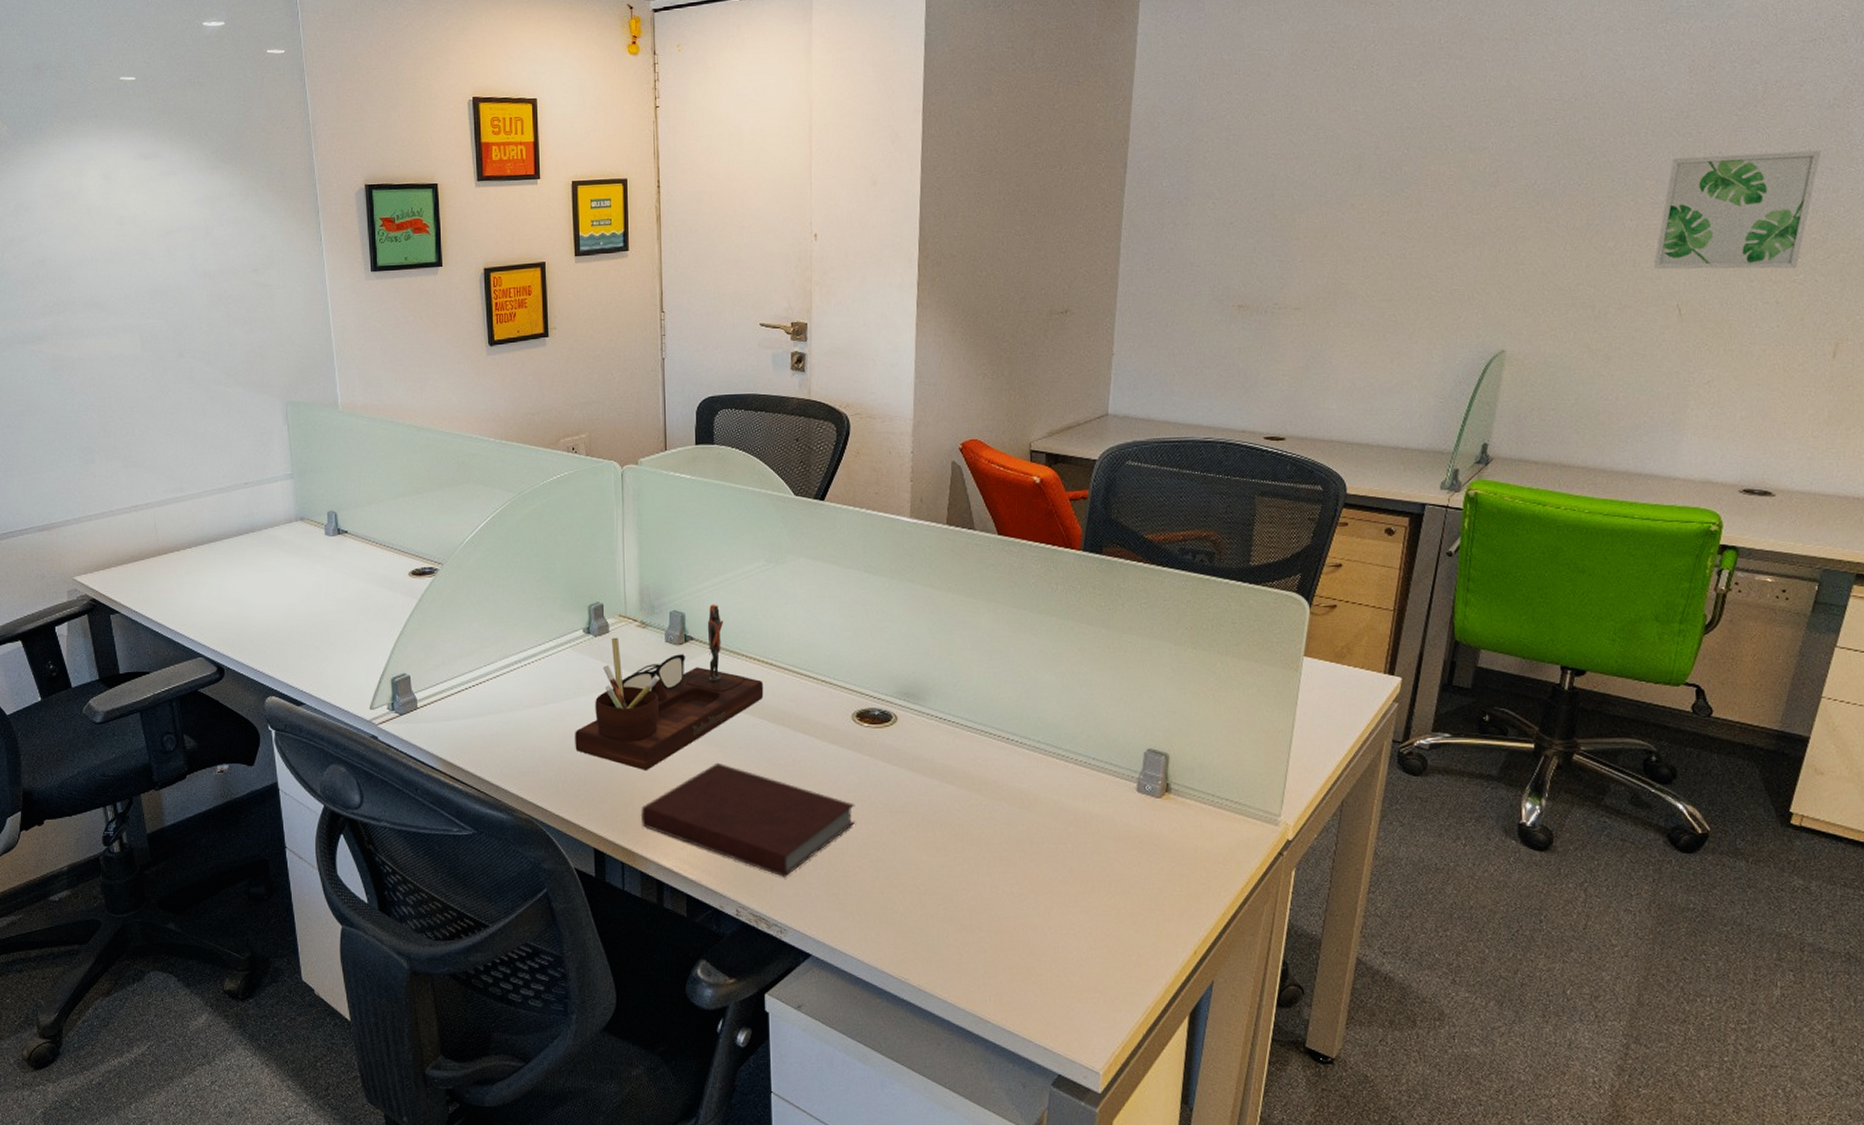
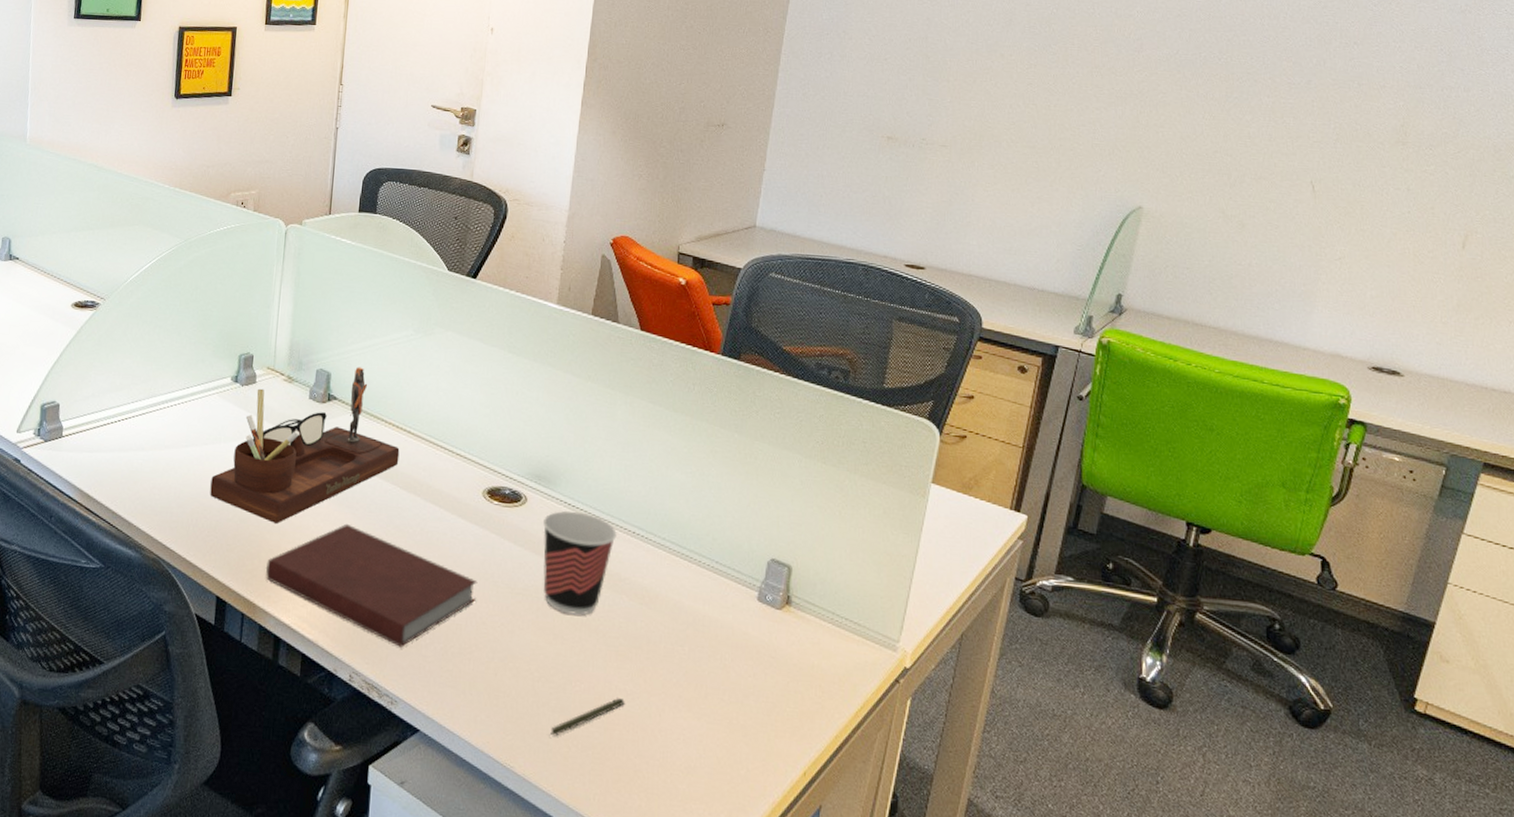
cup: none [916,724,991,826] -> present [543,511,617,615]
pen: none [941,902,1013,945] -> present [550,698,625,736]
wall art: present [1653,150,1821,269] -> none [1289,43,1452,159]

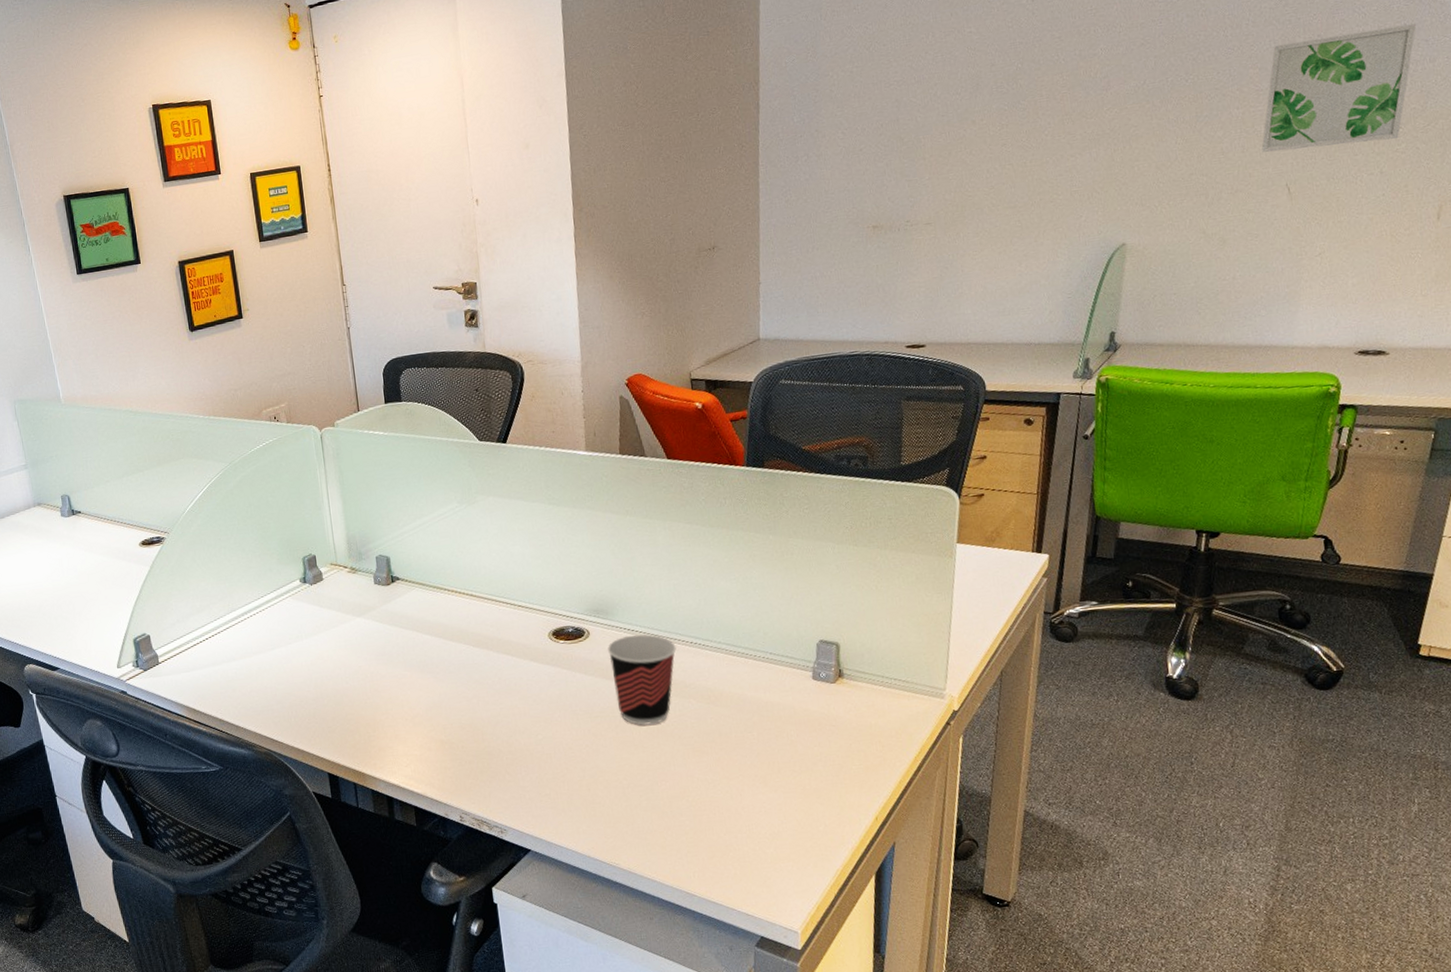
desk organizer: present [210,367,400,524] -> none [301,545,467,700]
notebook: present [265,523,478,647] -> none [366,687,559,784]
pen: present [550,698,625,736] -> none [646,788,708,831]
wall art: none [1289,43,1452,159] -> present [1261,23,1416,152]

